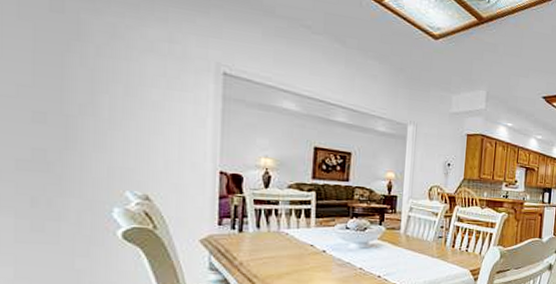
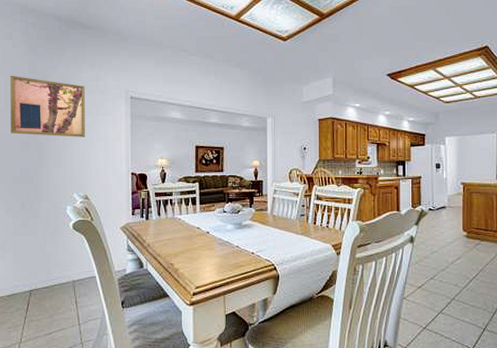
wall art: none [12,8,150,117] -> present [10,75,85,137]

